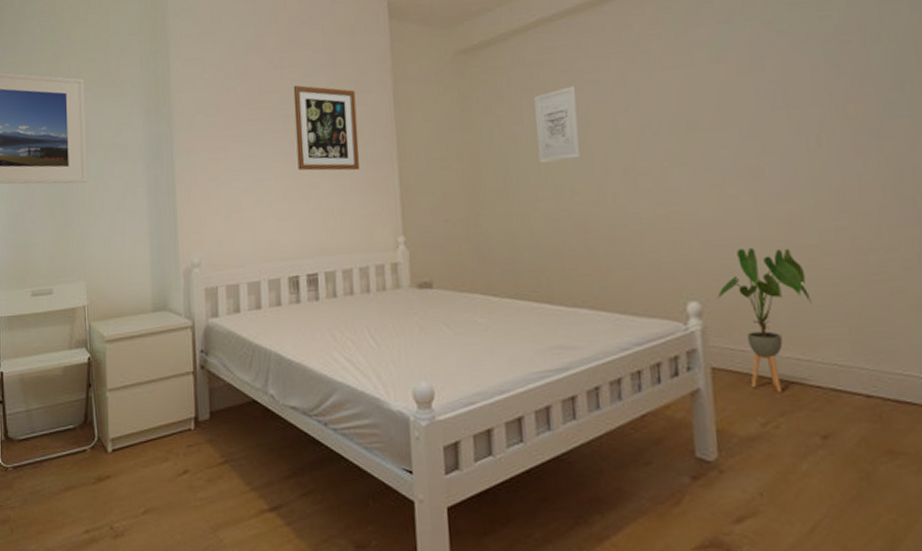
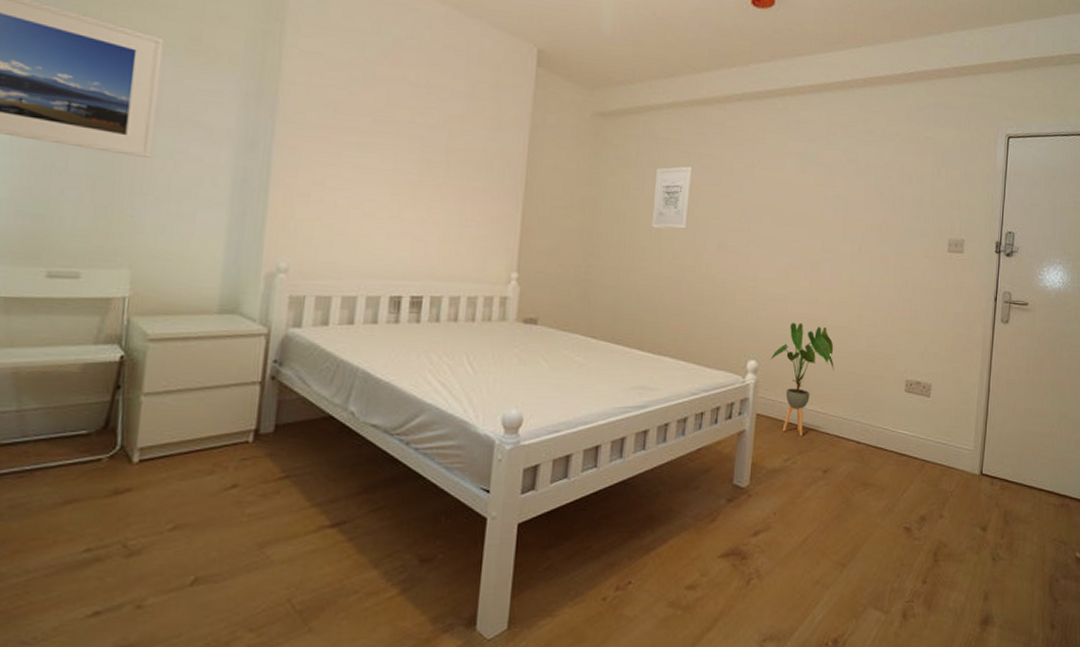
wall art: present [293,85,360,171] -> none [418,107,491,204]

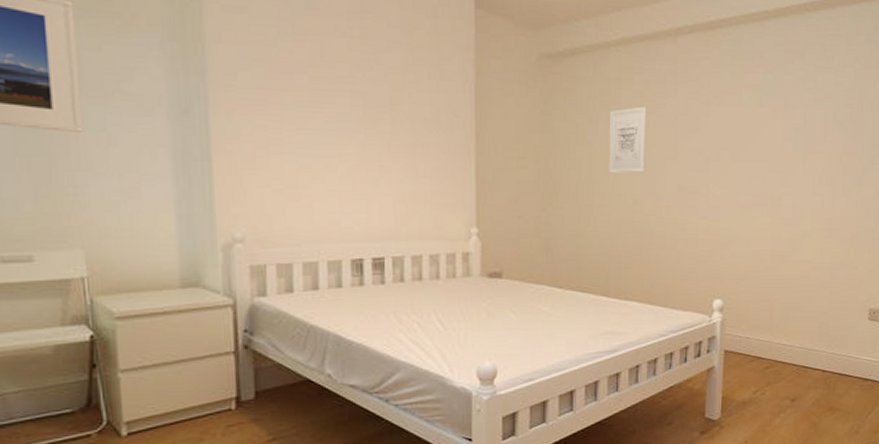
house plant: present [770,323,834,437] -> none [736,260,799,369]

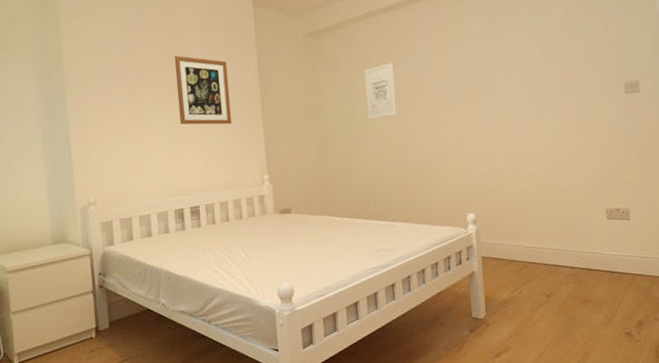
wall art: none [363,60,436,159] -> present [174,56,232,125]

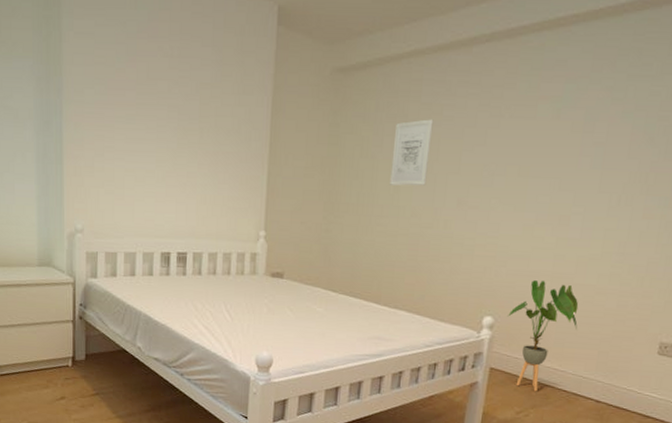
wall art: present [174,56,232,125] -> none [178,77,237,167]
house plant: none [486,176,542,270] -> present [508,280,579,392]

